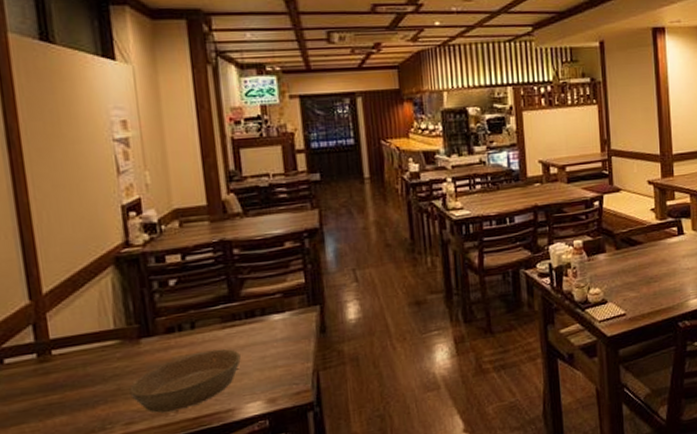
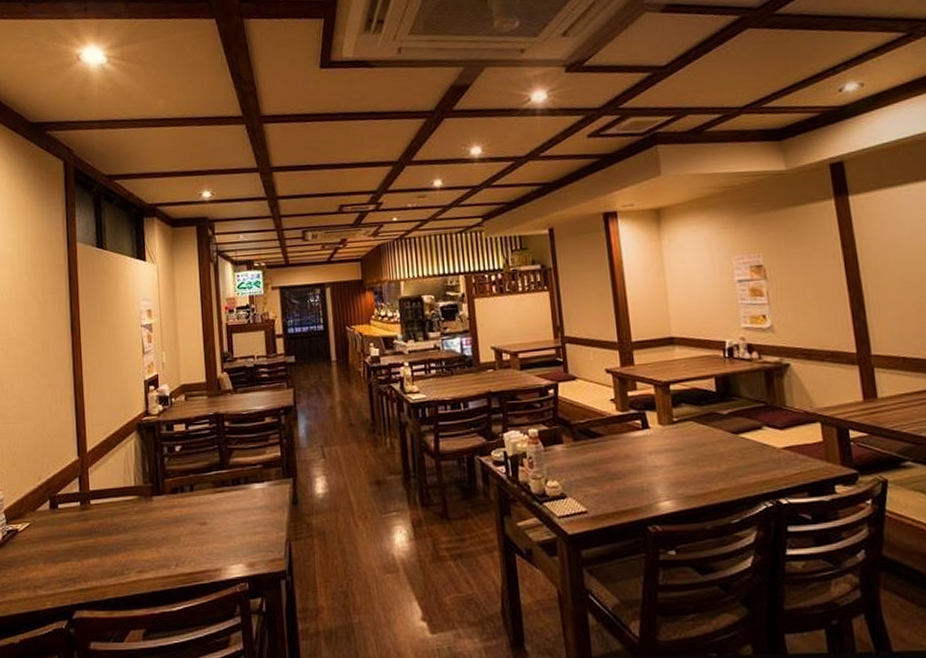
bowl: present [129,349,241,413] -> none [143,511,228,565]

